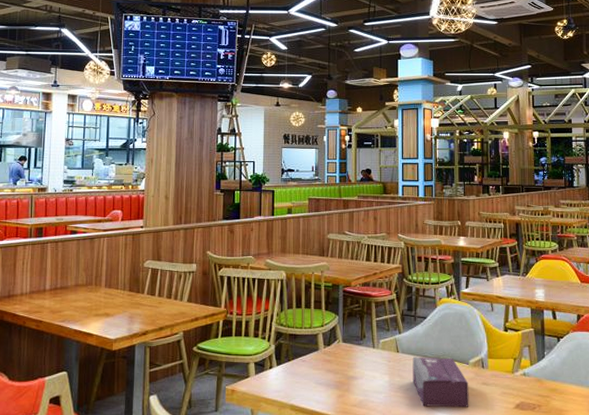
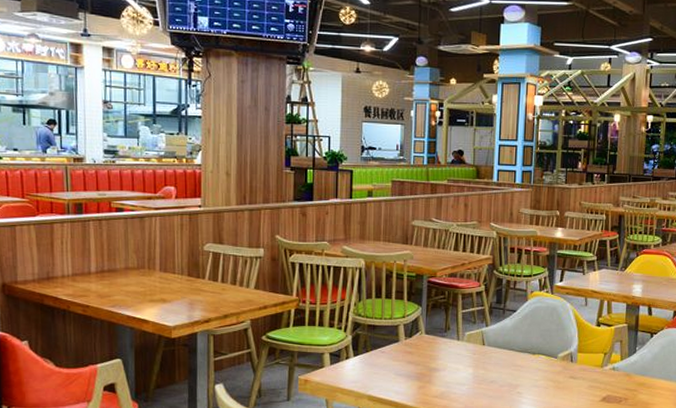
tissue box: present [412,357,469,408] -> none [498,350,556,400]

